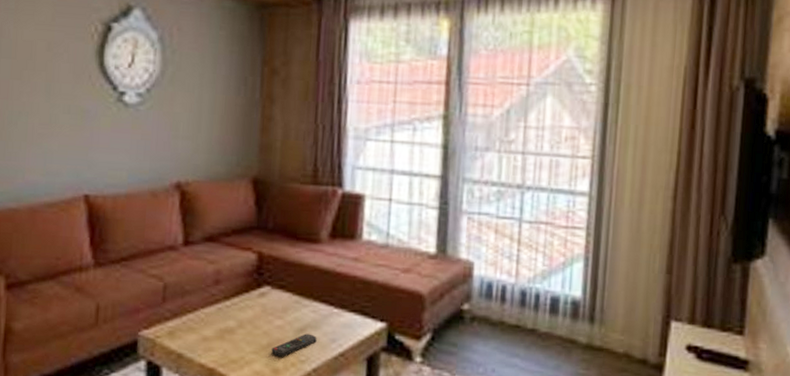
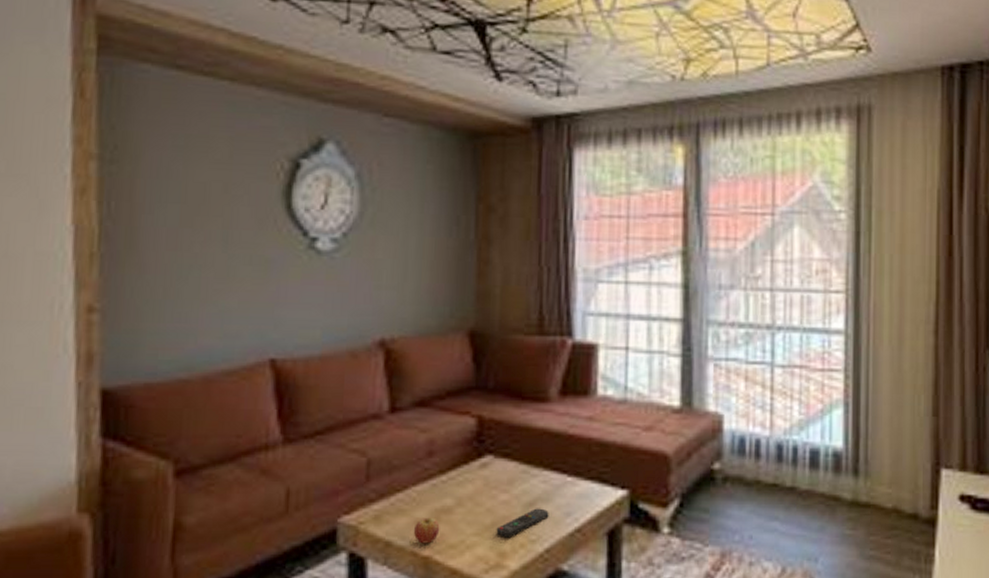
fruit: none [201,335,224,358] -> present [413,517,440,544]

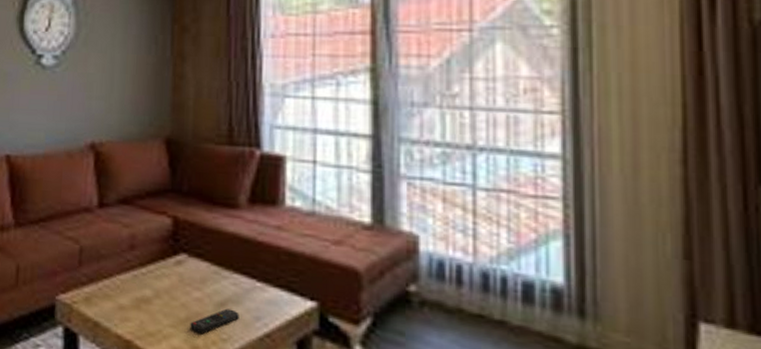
fruit: present [413,517,440,544] -> none [117,304,140,329]

